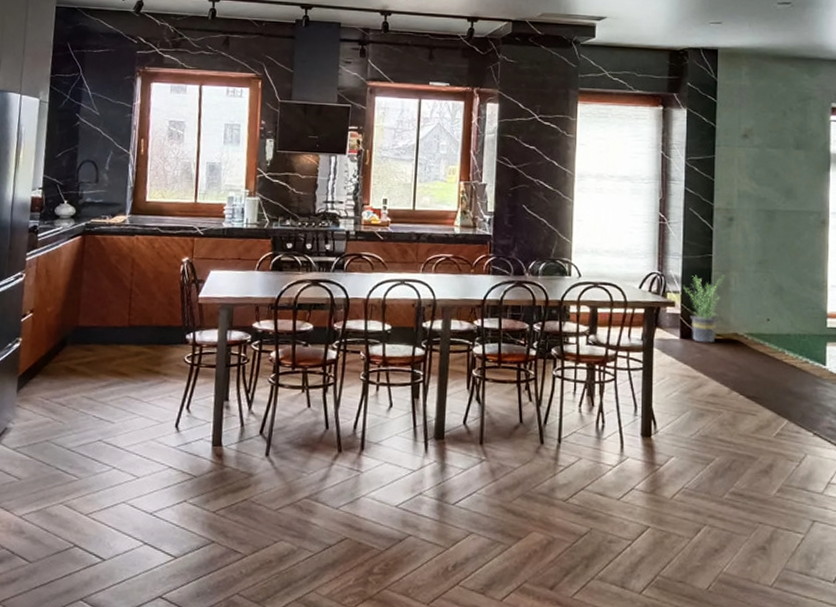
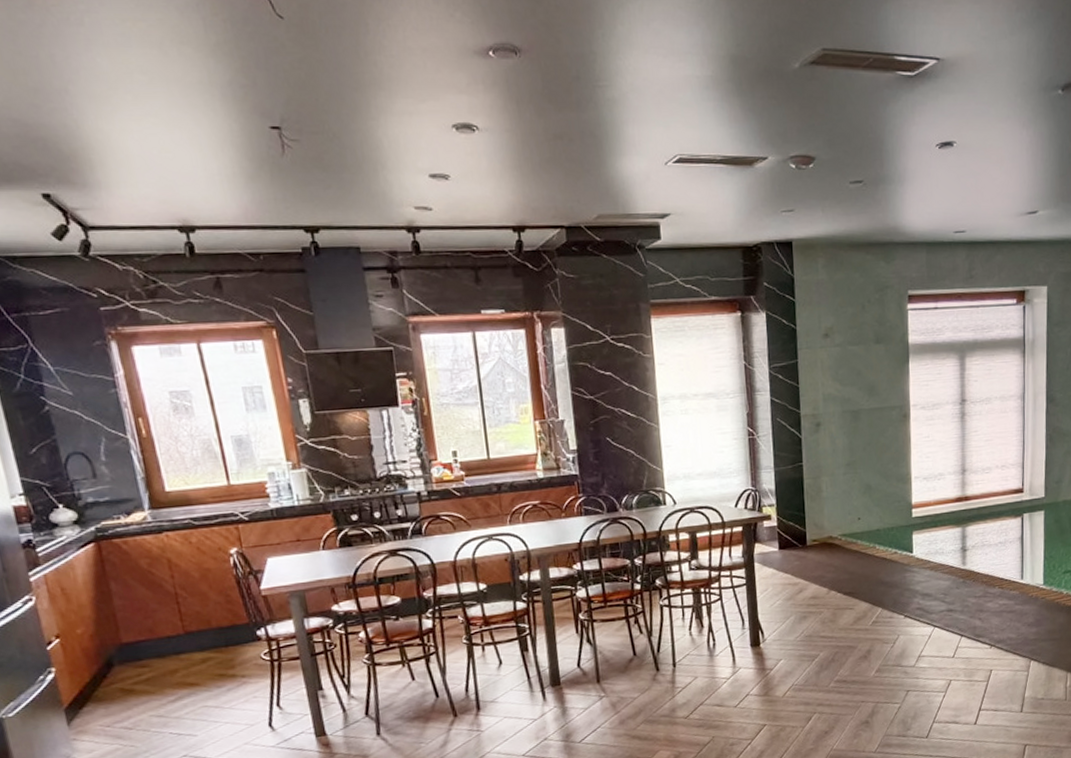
potted plant: present [683,274,727,343] -> none [777,481,818,551]

